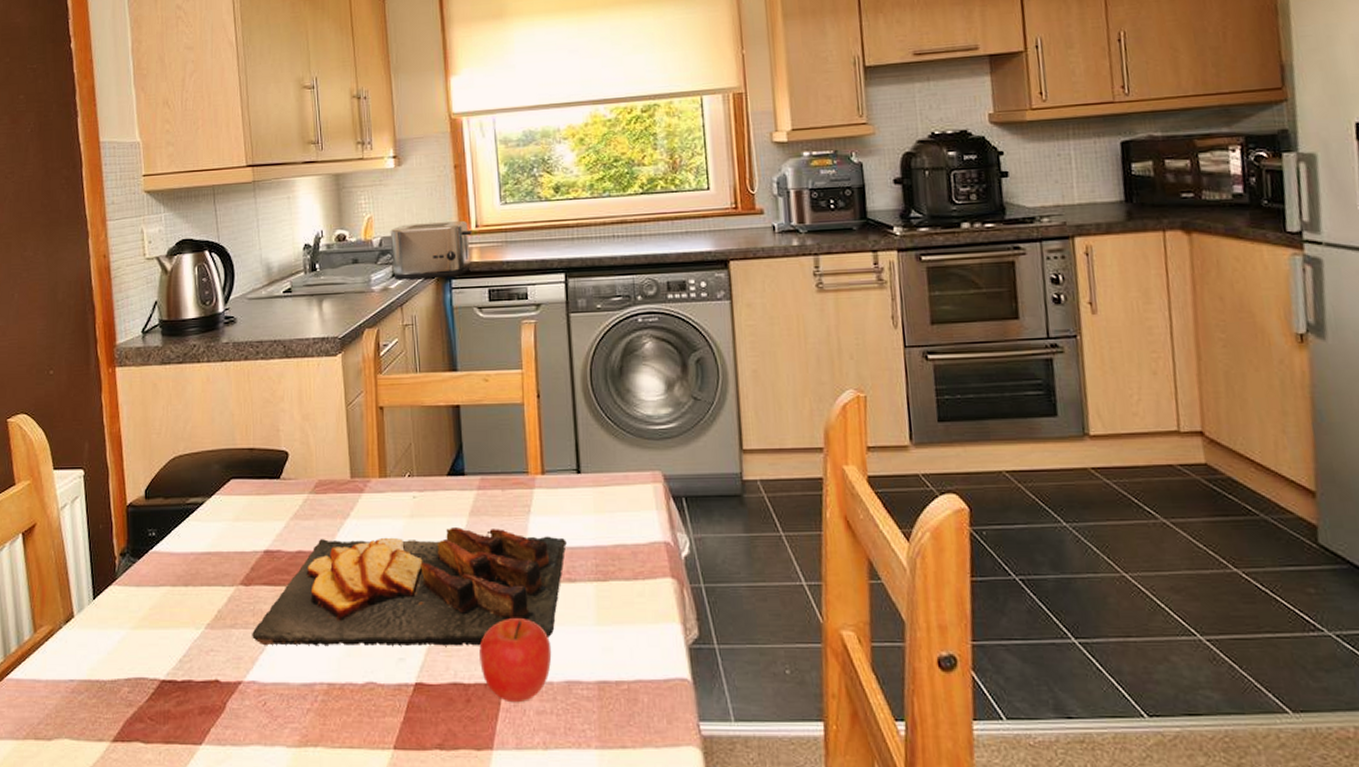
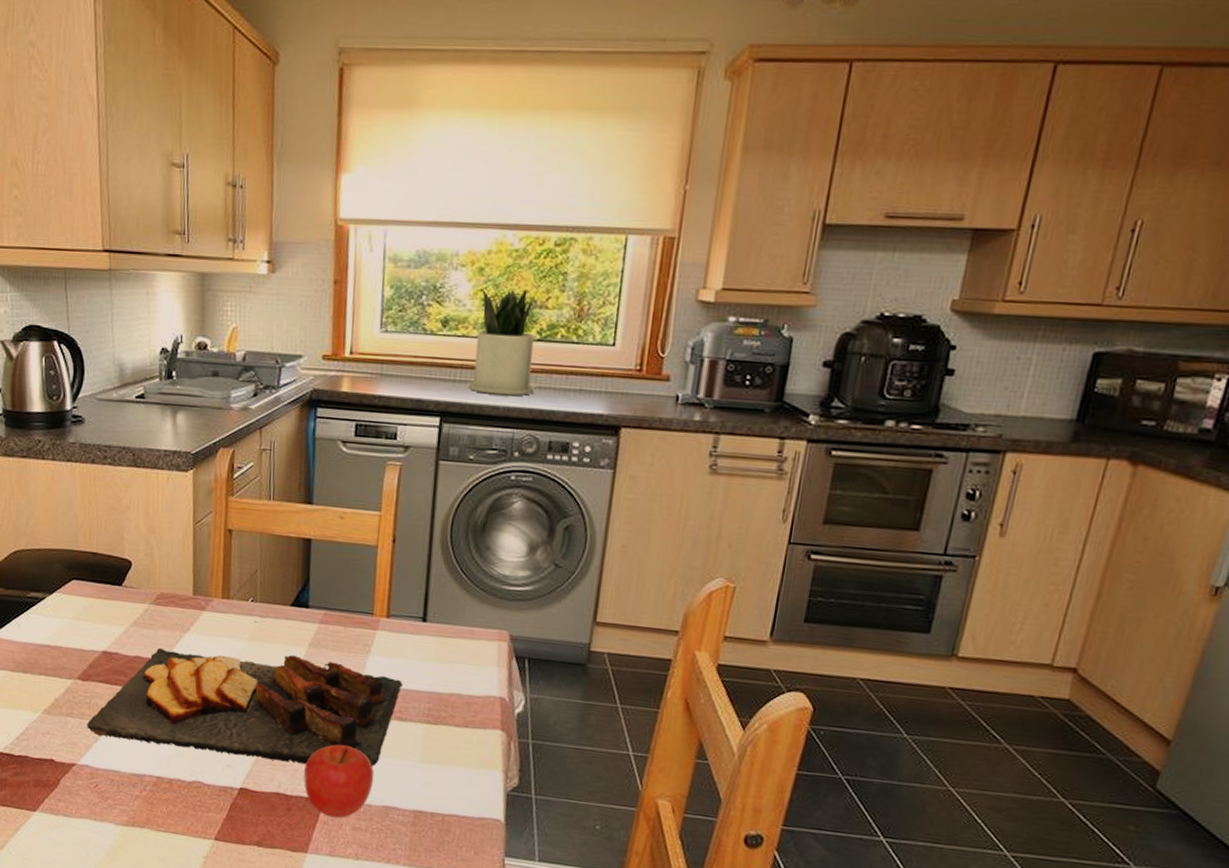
toaster: present [390,221,473,281] -> none [255,340,347,406]
planter: none [584,151,647,247] -> present [467,288,536,396]

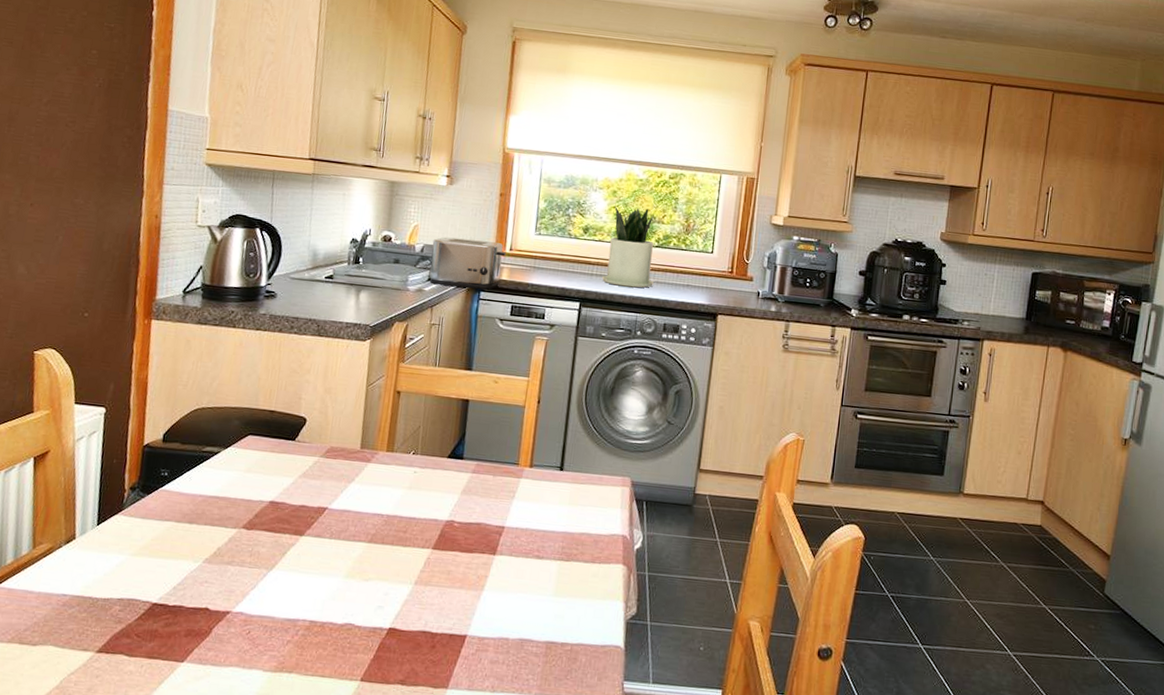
food platter: present [87,648,403,766] -> none [246,497,541,602]
toaster: none [255,340,347,406] -> present [430,236,507,291]
fruit: present [304,744,374,818] -> none [449,582,513,653]

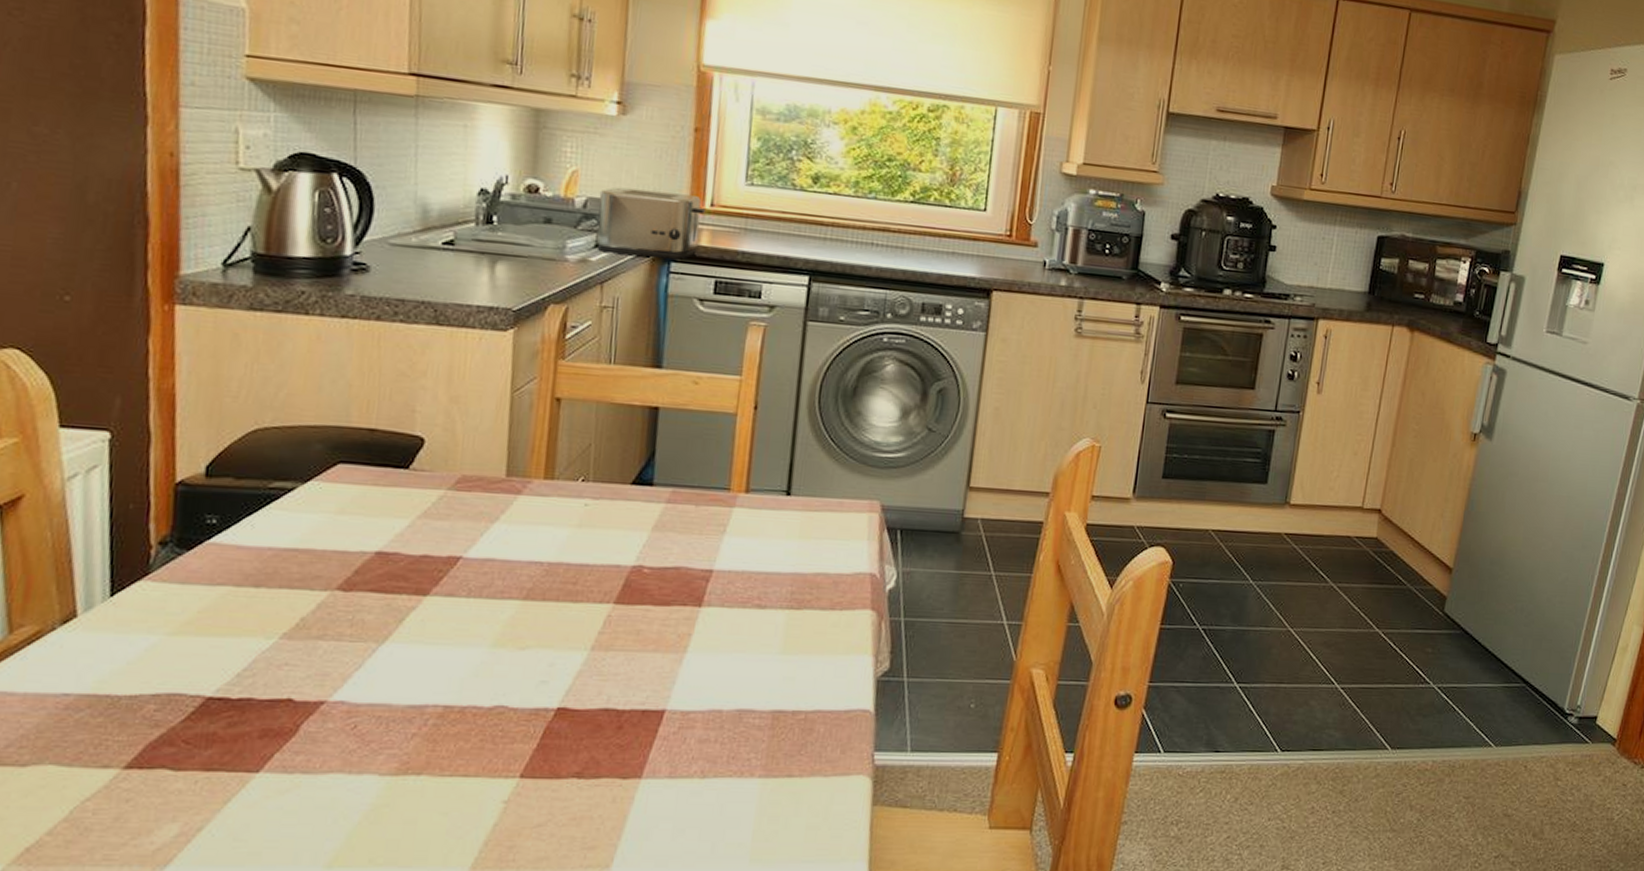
planter: present [601,206,655,288] -> none [838,147,909,257]

